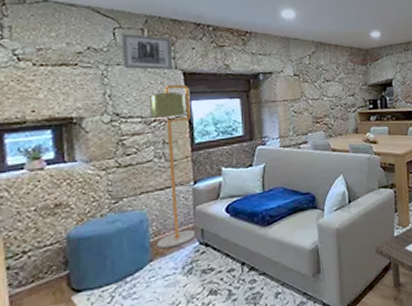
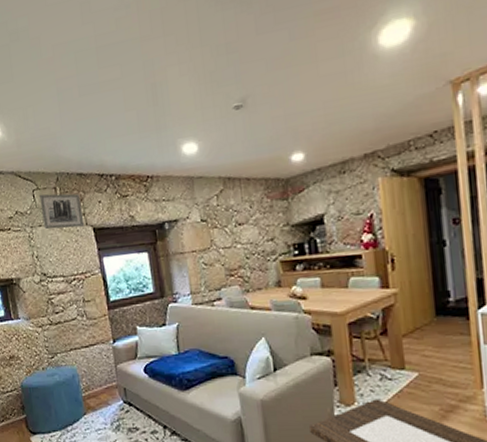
floor lamp: present [149,84,196,249] -> none [67,240,120,404]

